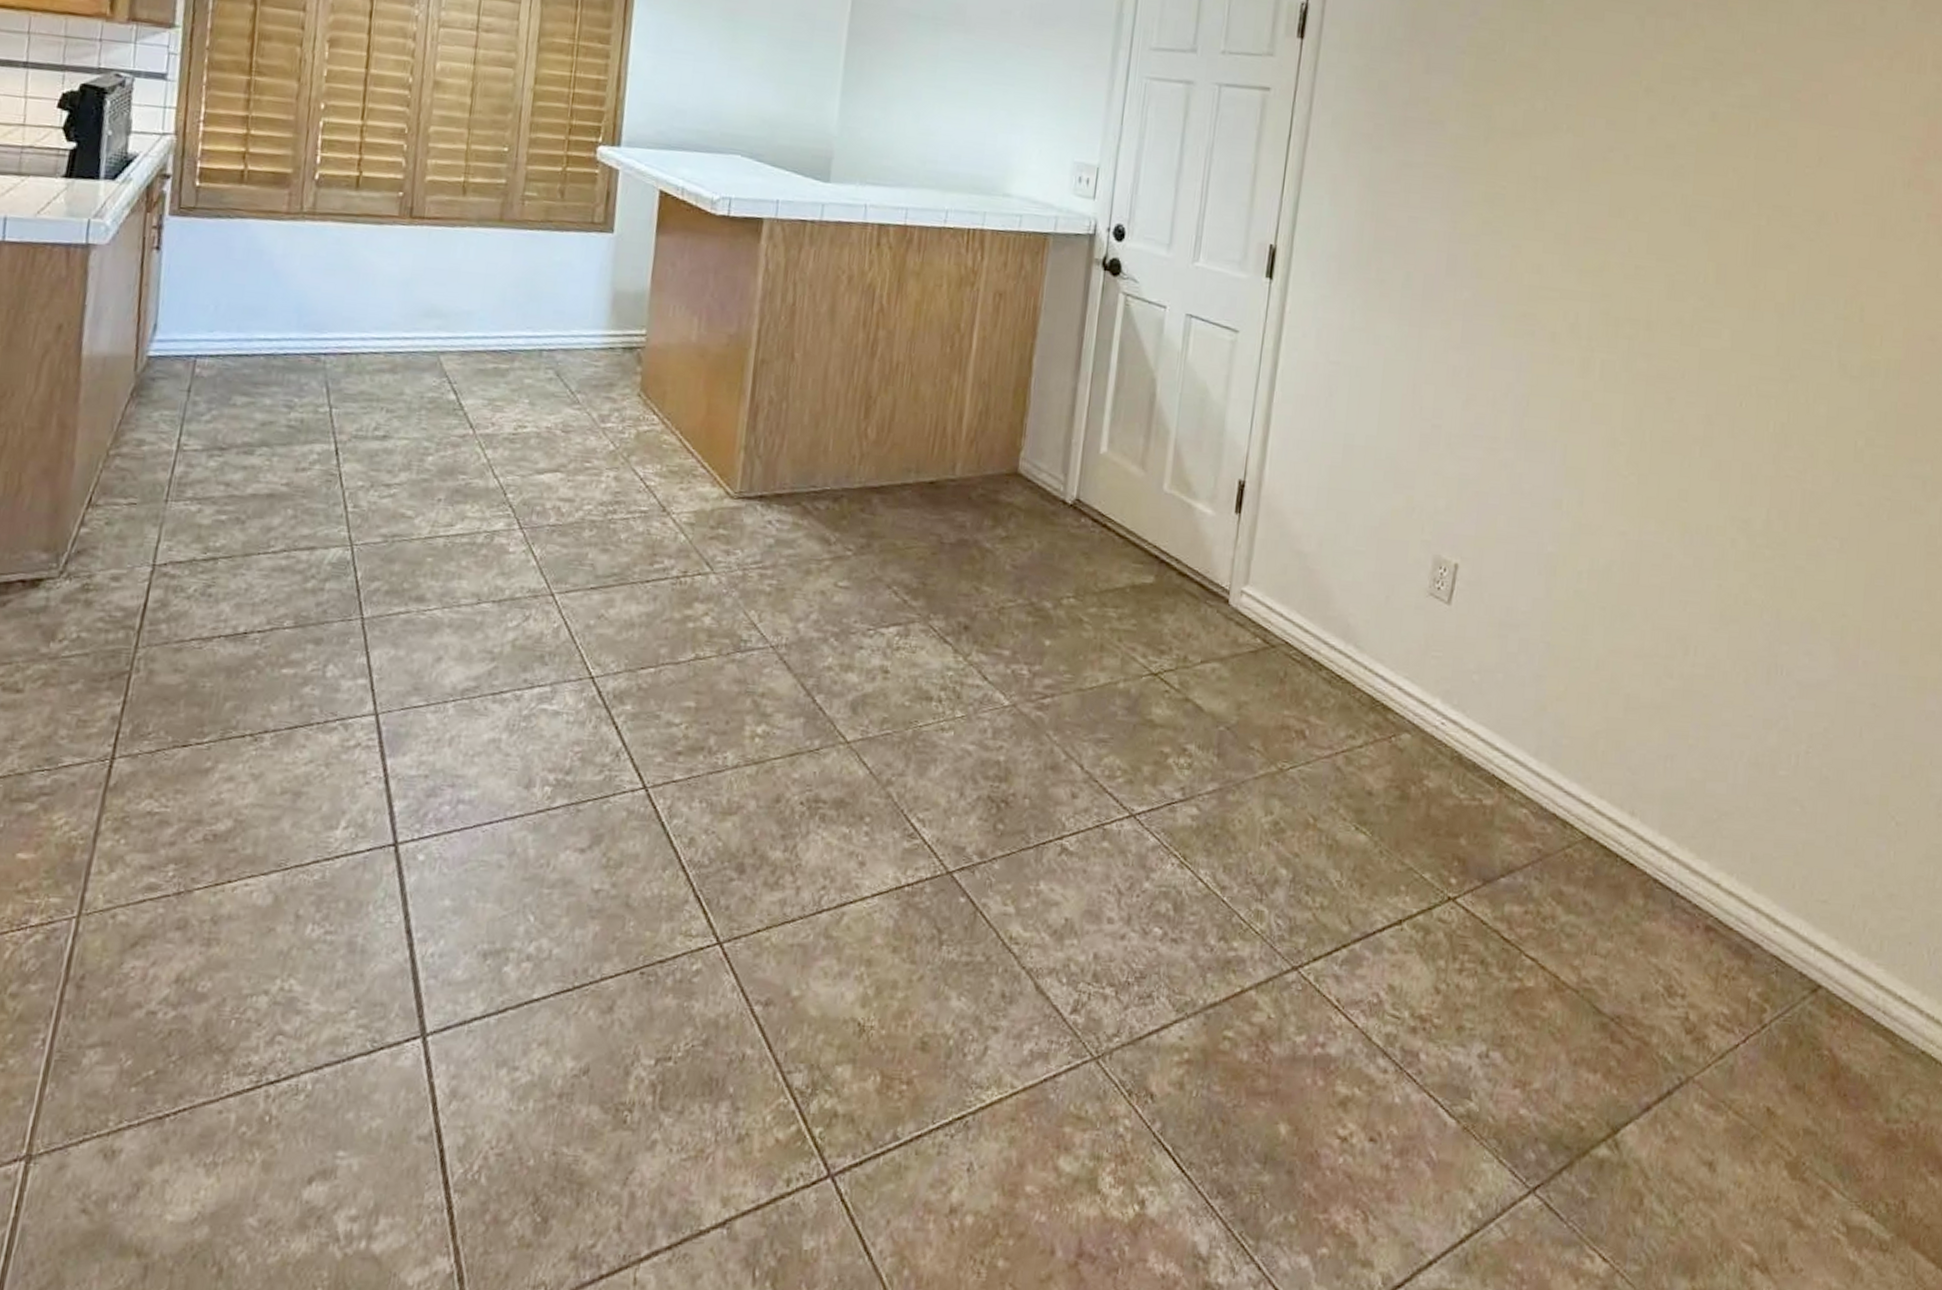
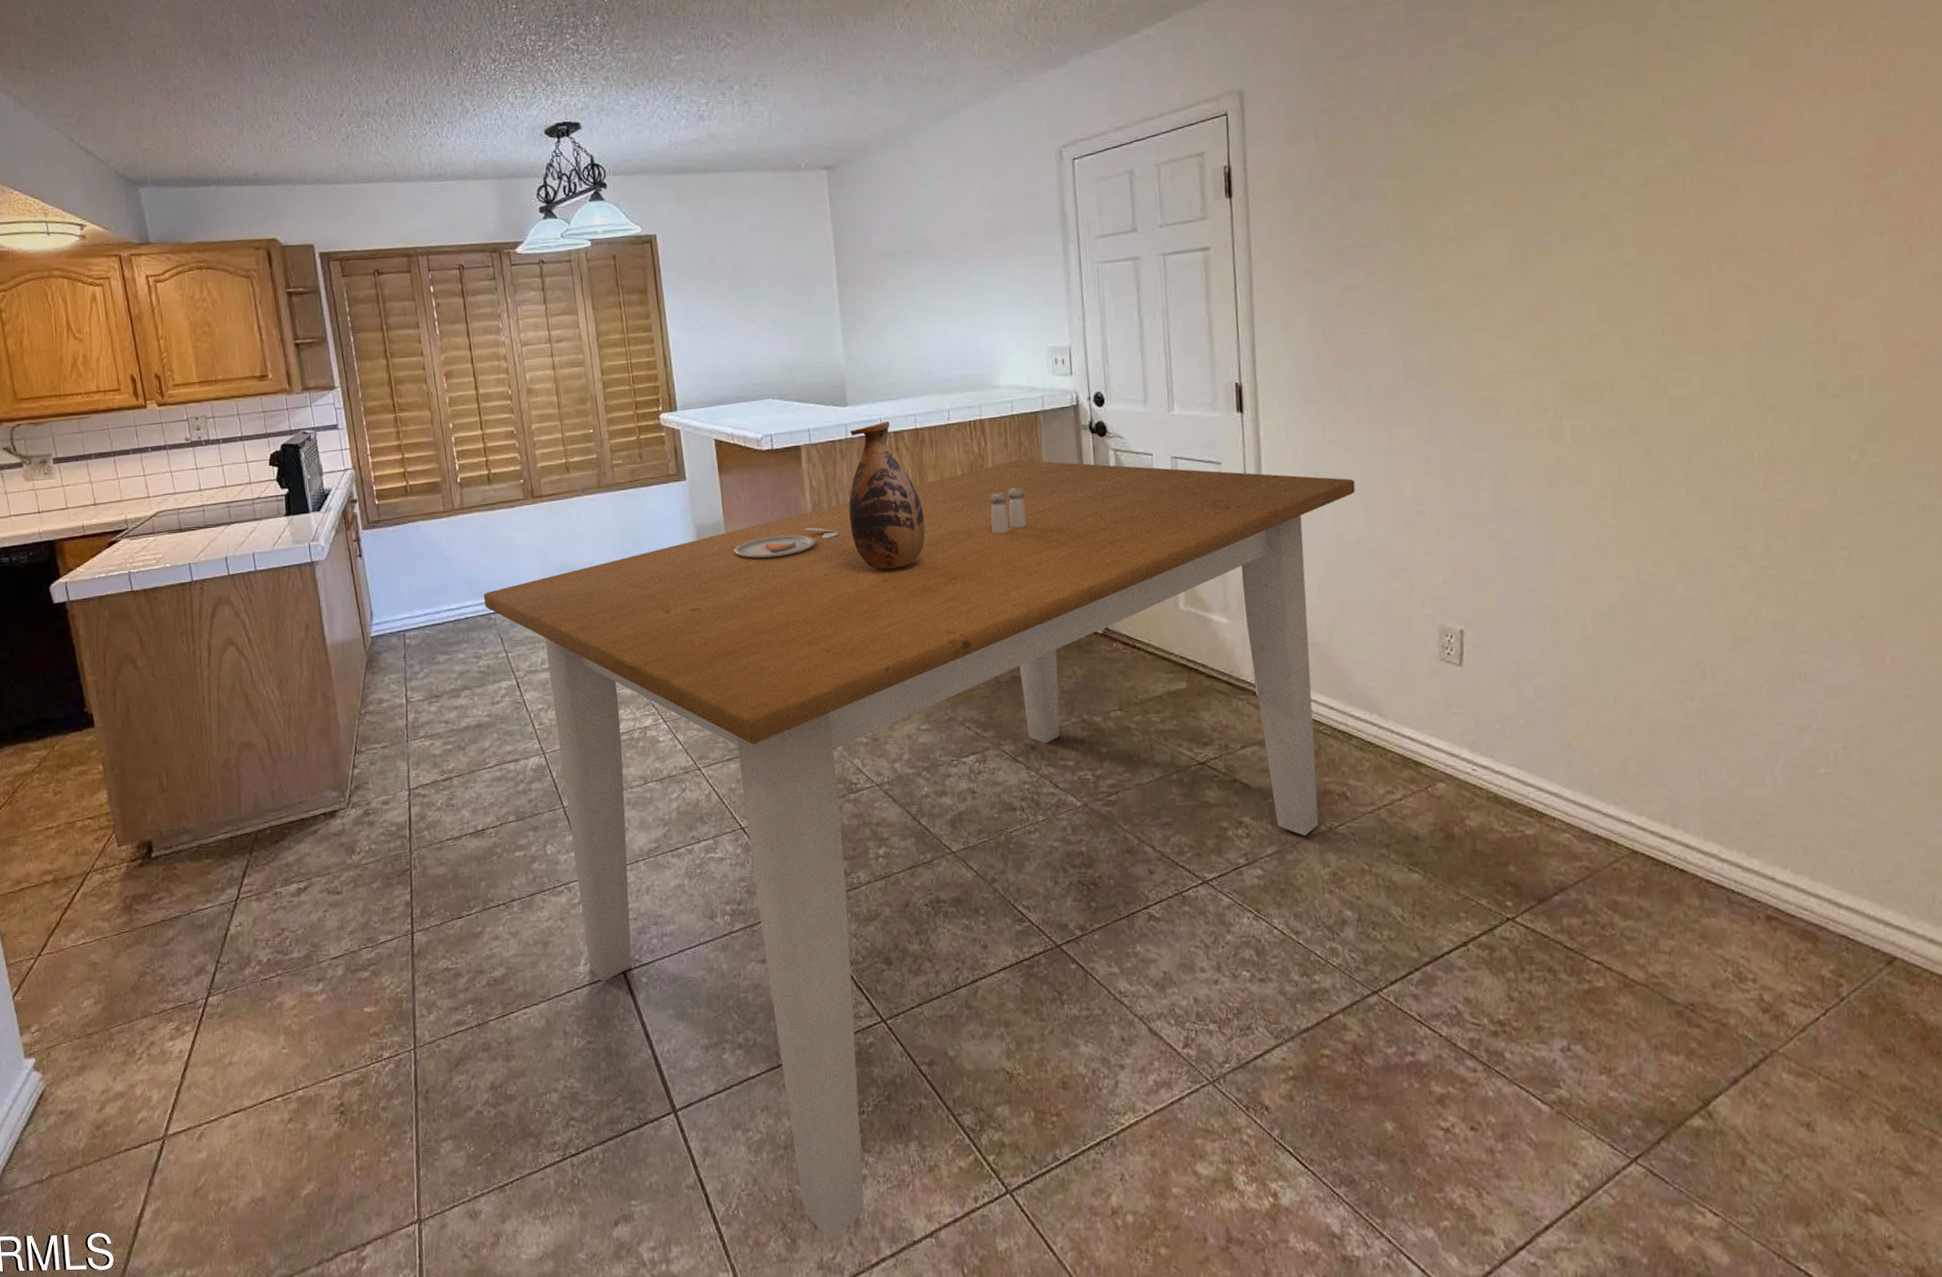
table: none [315,284,1375,1222] -> present [483,460,1355,1240]
dinner plate: none [654,319,789,349] -> present [734,527,839,559]
vase: none [803,209,895,387] -> present [848,421,926,570]
salt and pepper shaker: none [969,315,1016,368] -> present [989,487,1028,534]

